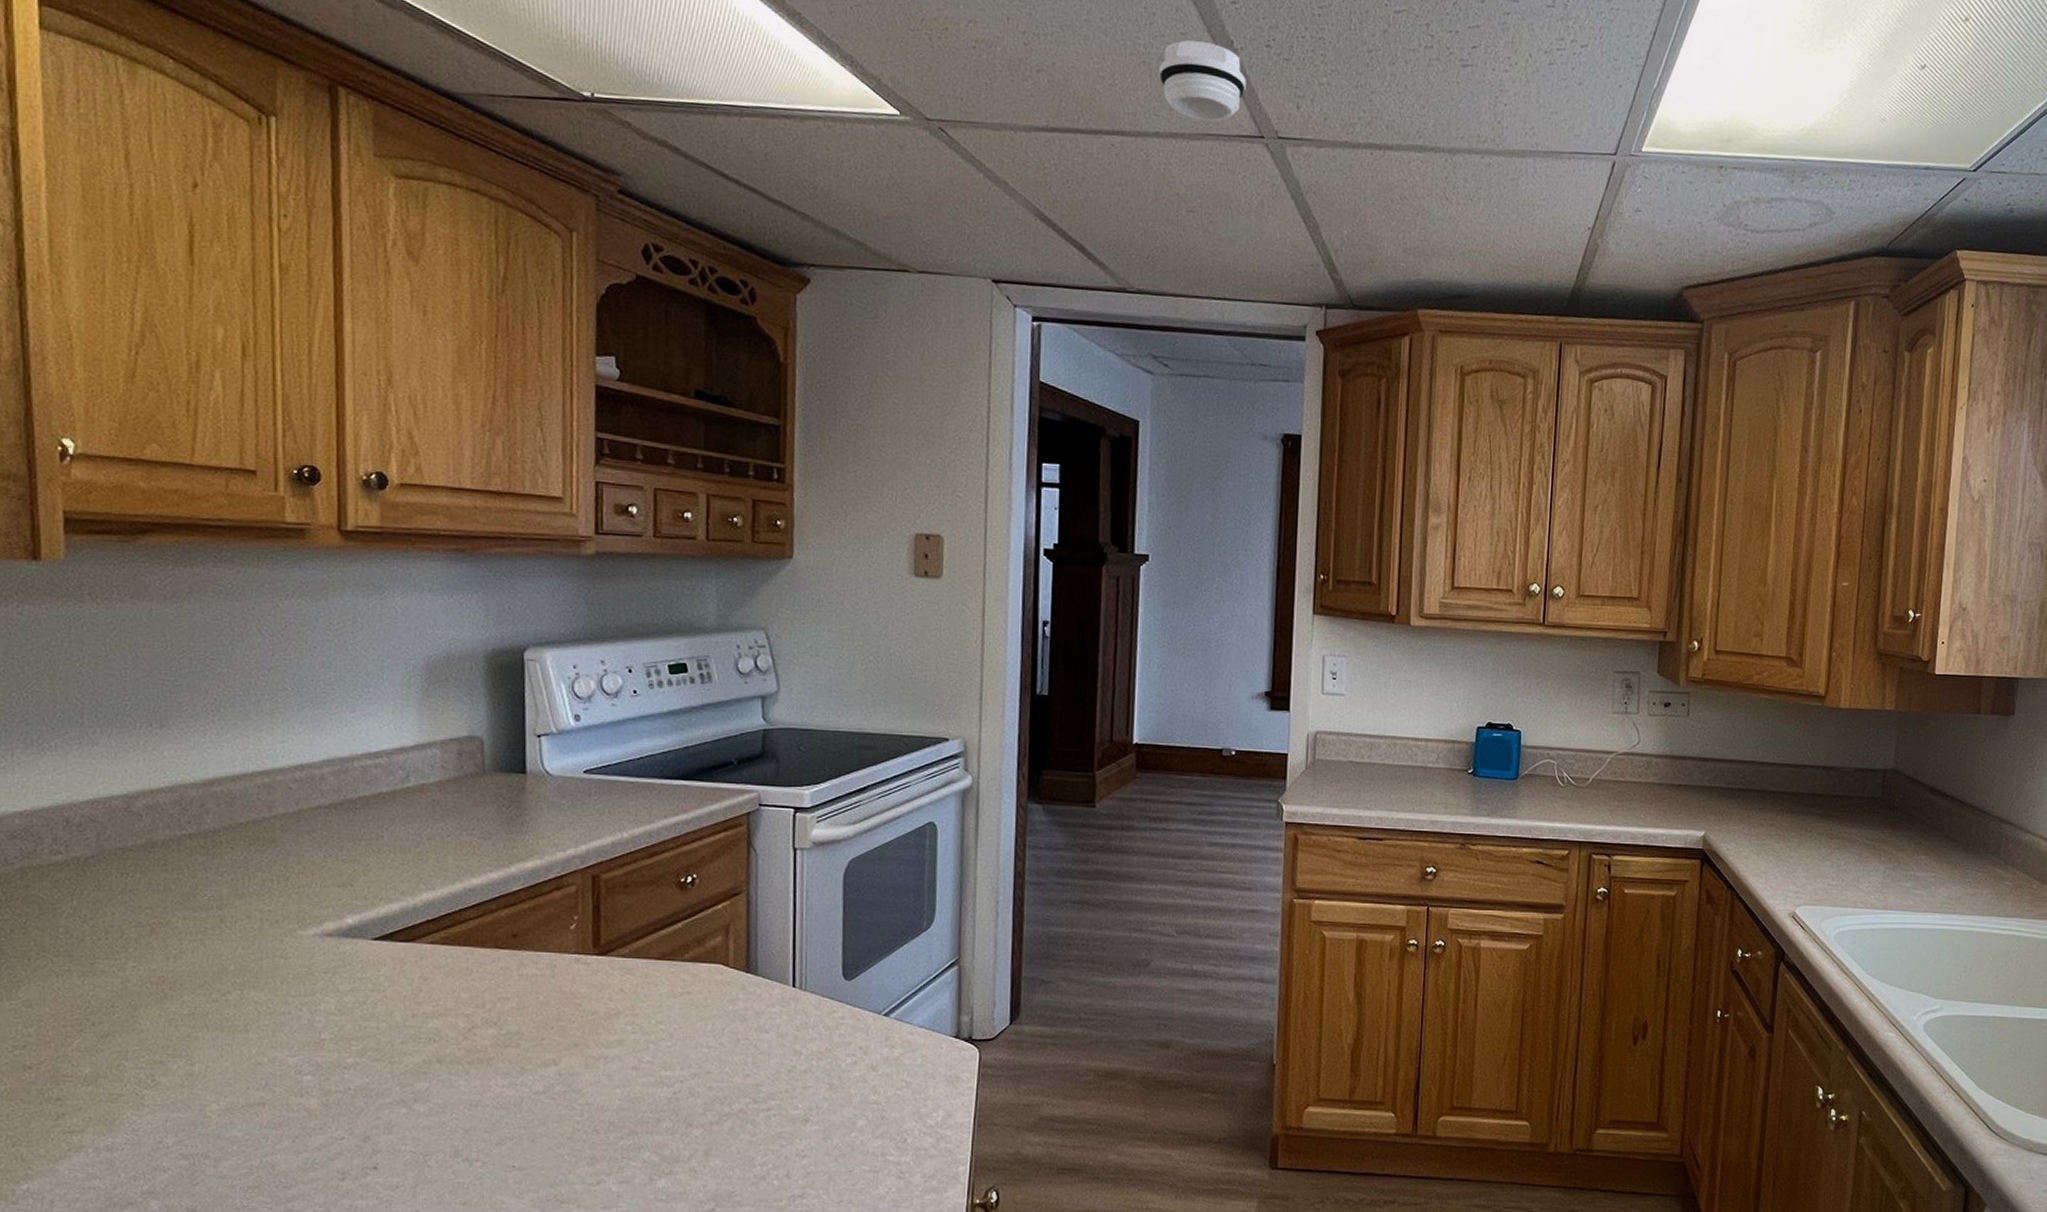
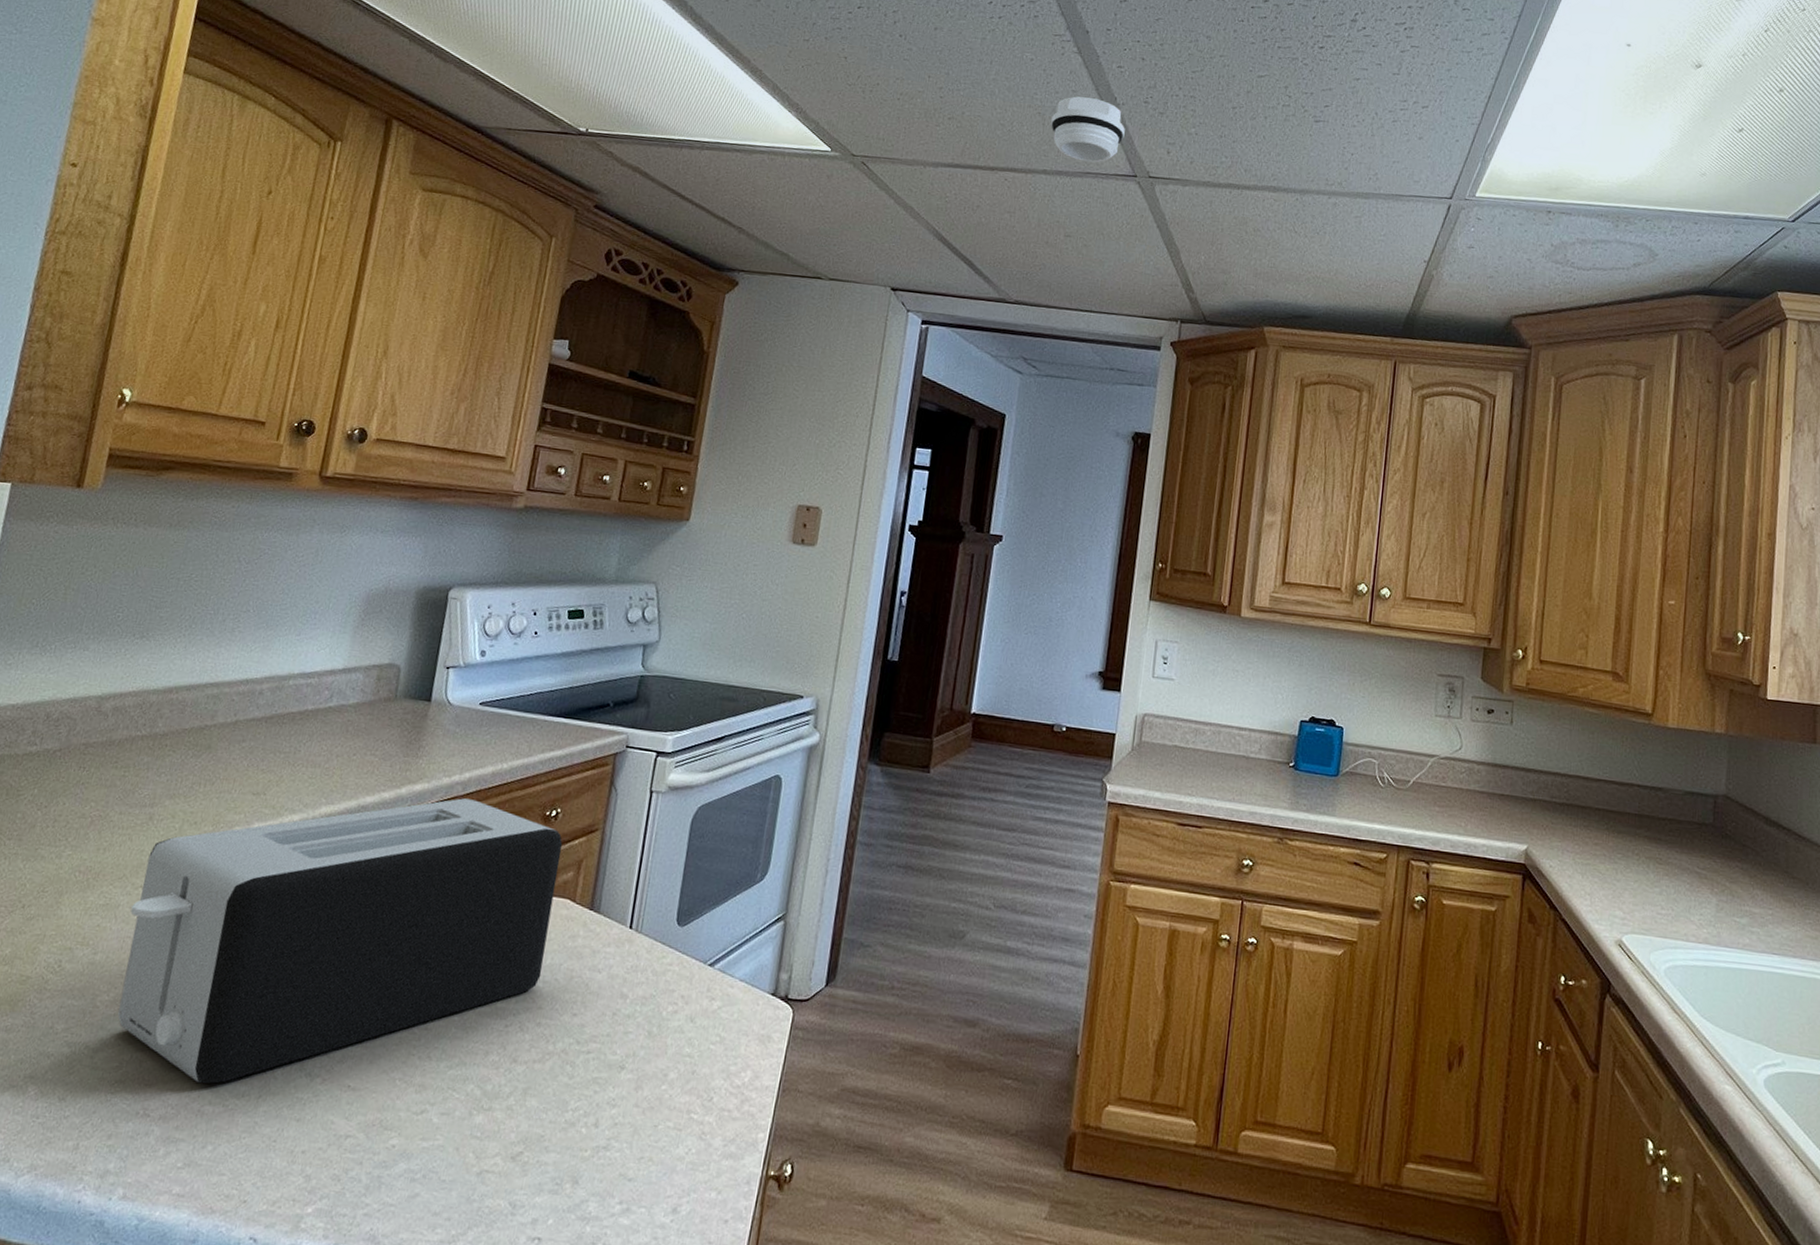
toaster: none [223,872,705,1180] -> present [117,798,563,1084]

